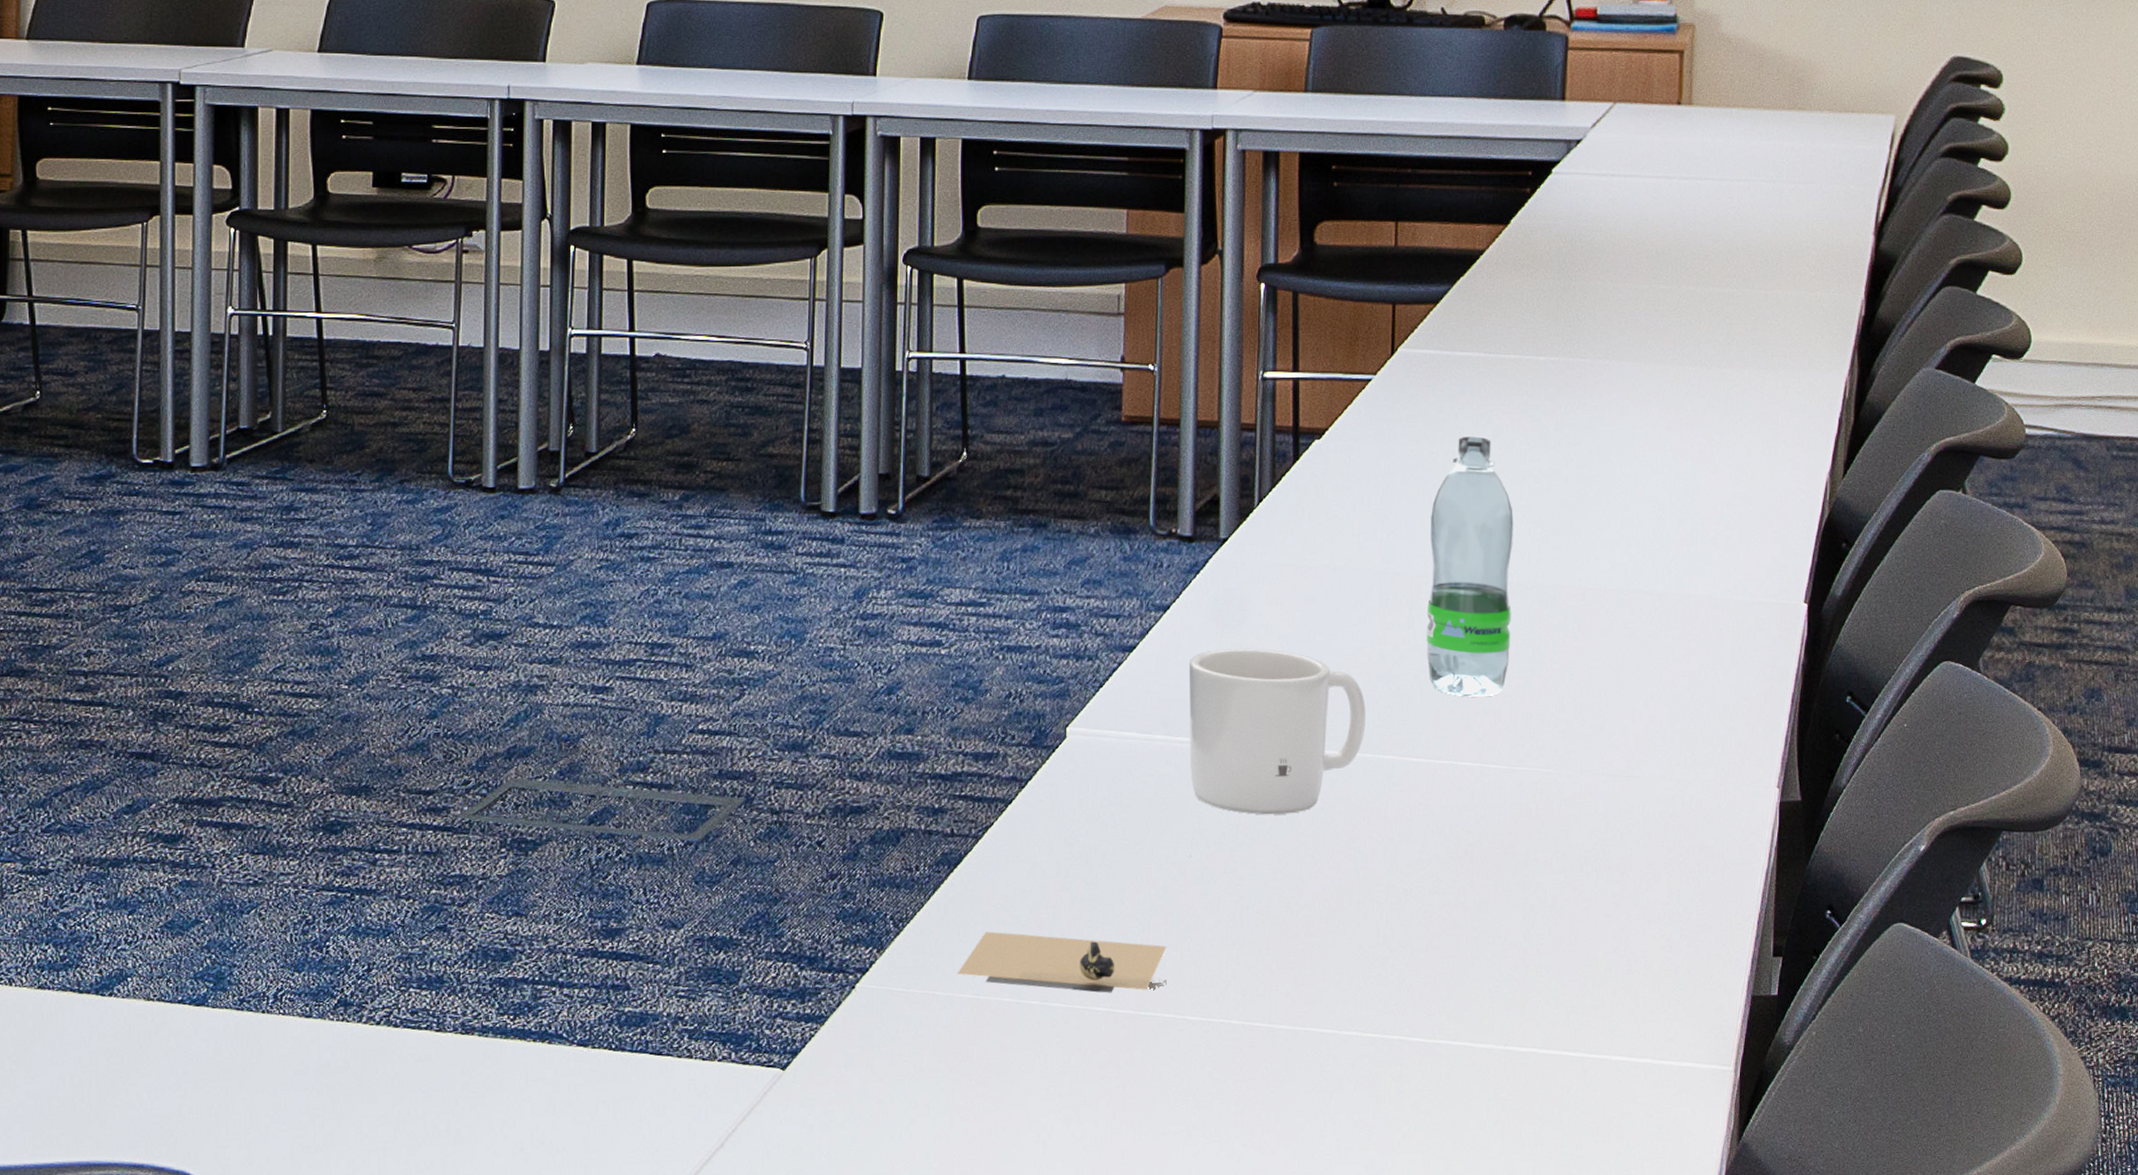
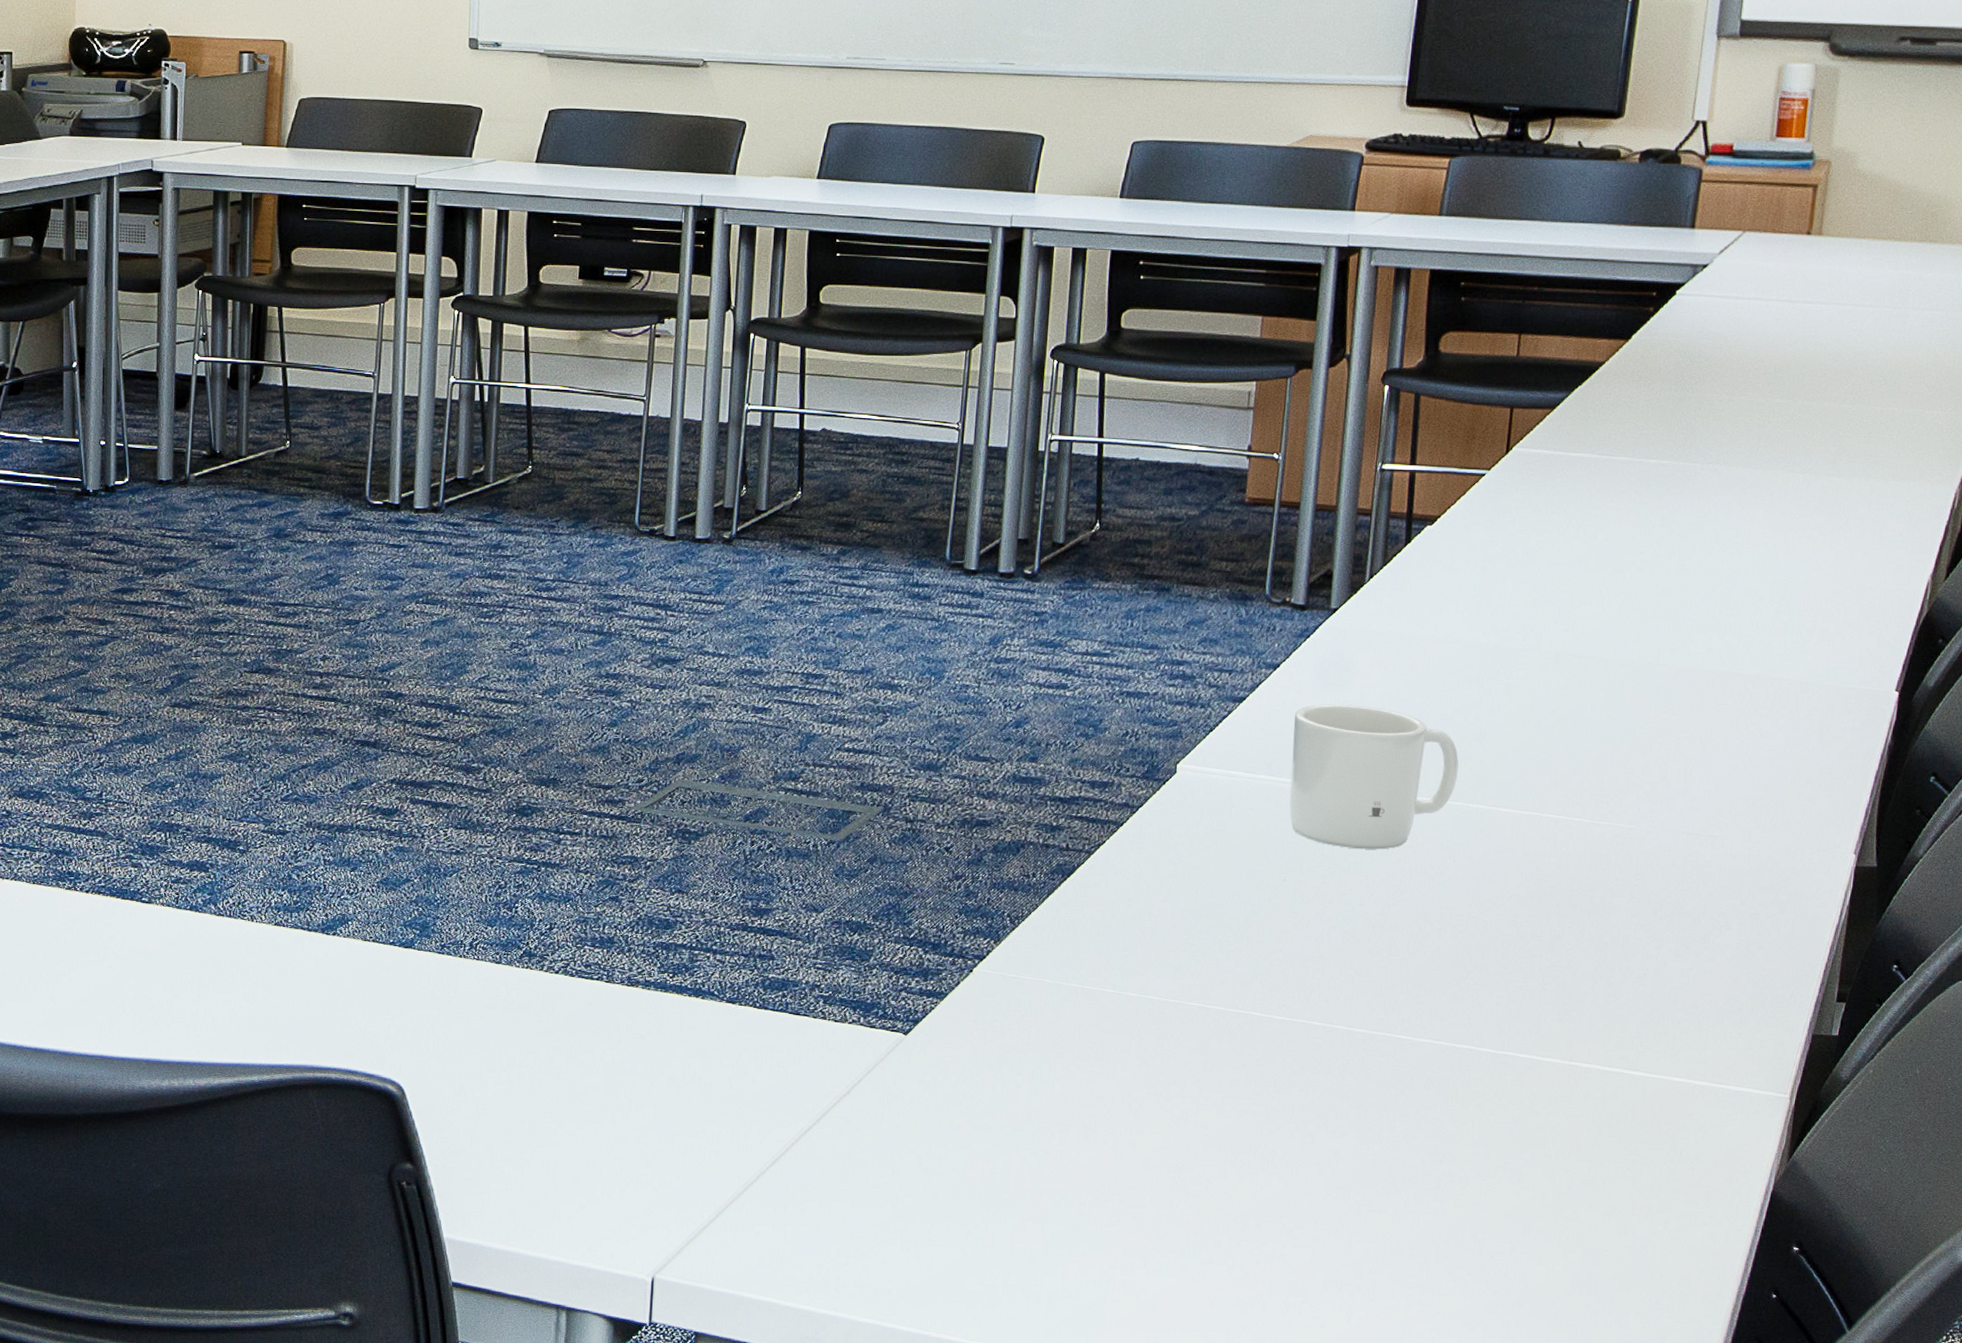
clipboard: present [957,931,1167,993] -> none [1064,932,1258,991]
bottle: present [1426,436,1513,697] -> none [1520,528,1614,758]

